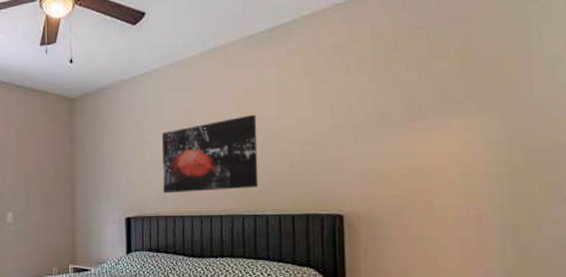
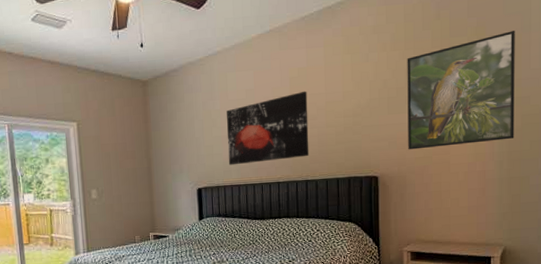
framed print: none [376,54,518,186] -> present [407,31,515,150]

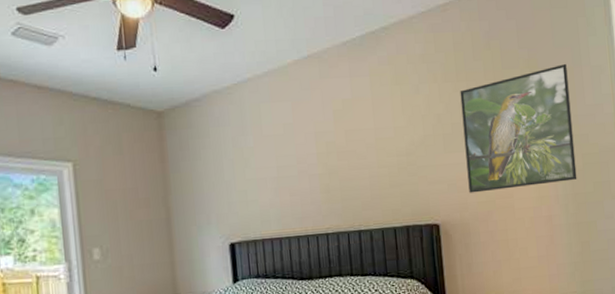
wall art: present [227,91,309,166] -> none [262,125,361,214]

